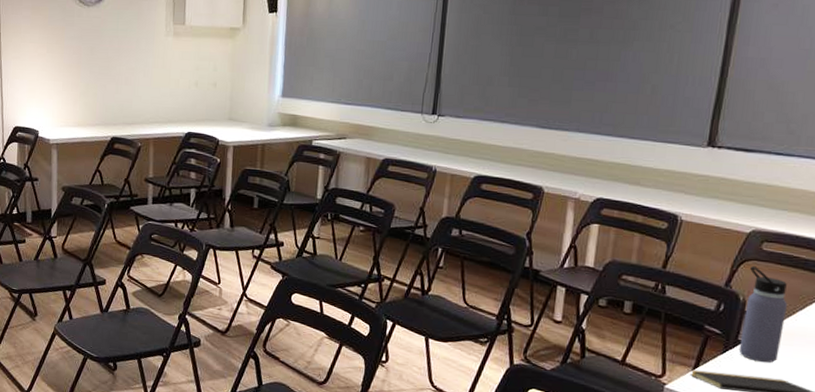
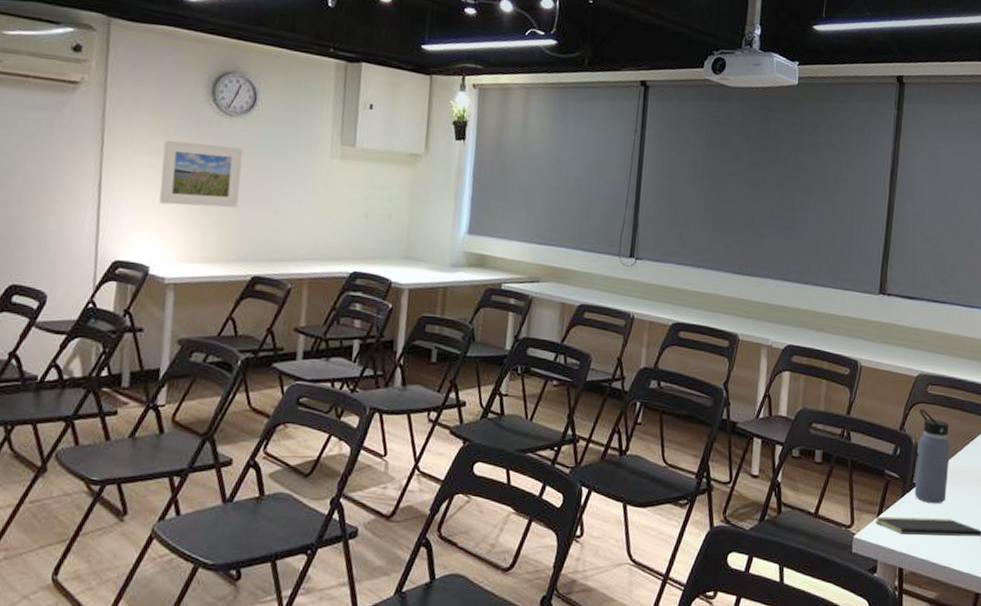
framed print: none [41,29,99,82] -> present [159,139,243,208]

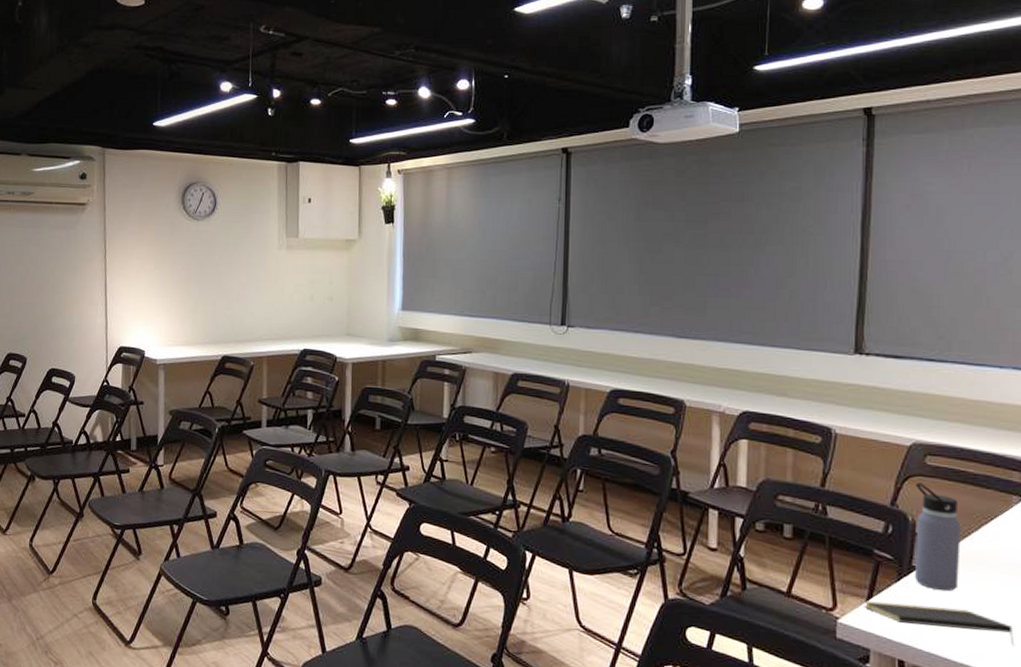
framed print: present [159,139,243,208] -> none [148,244,209,299]

